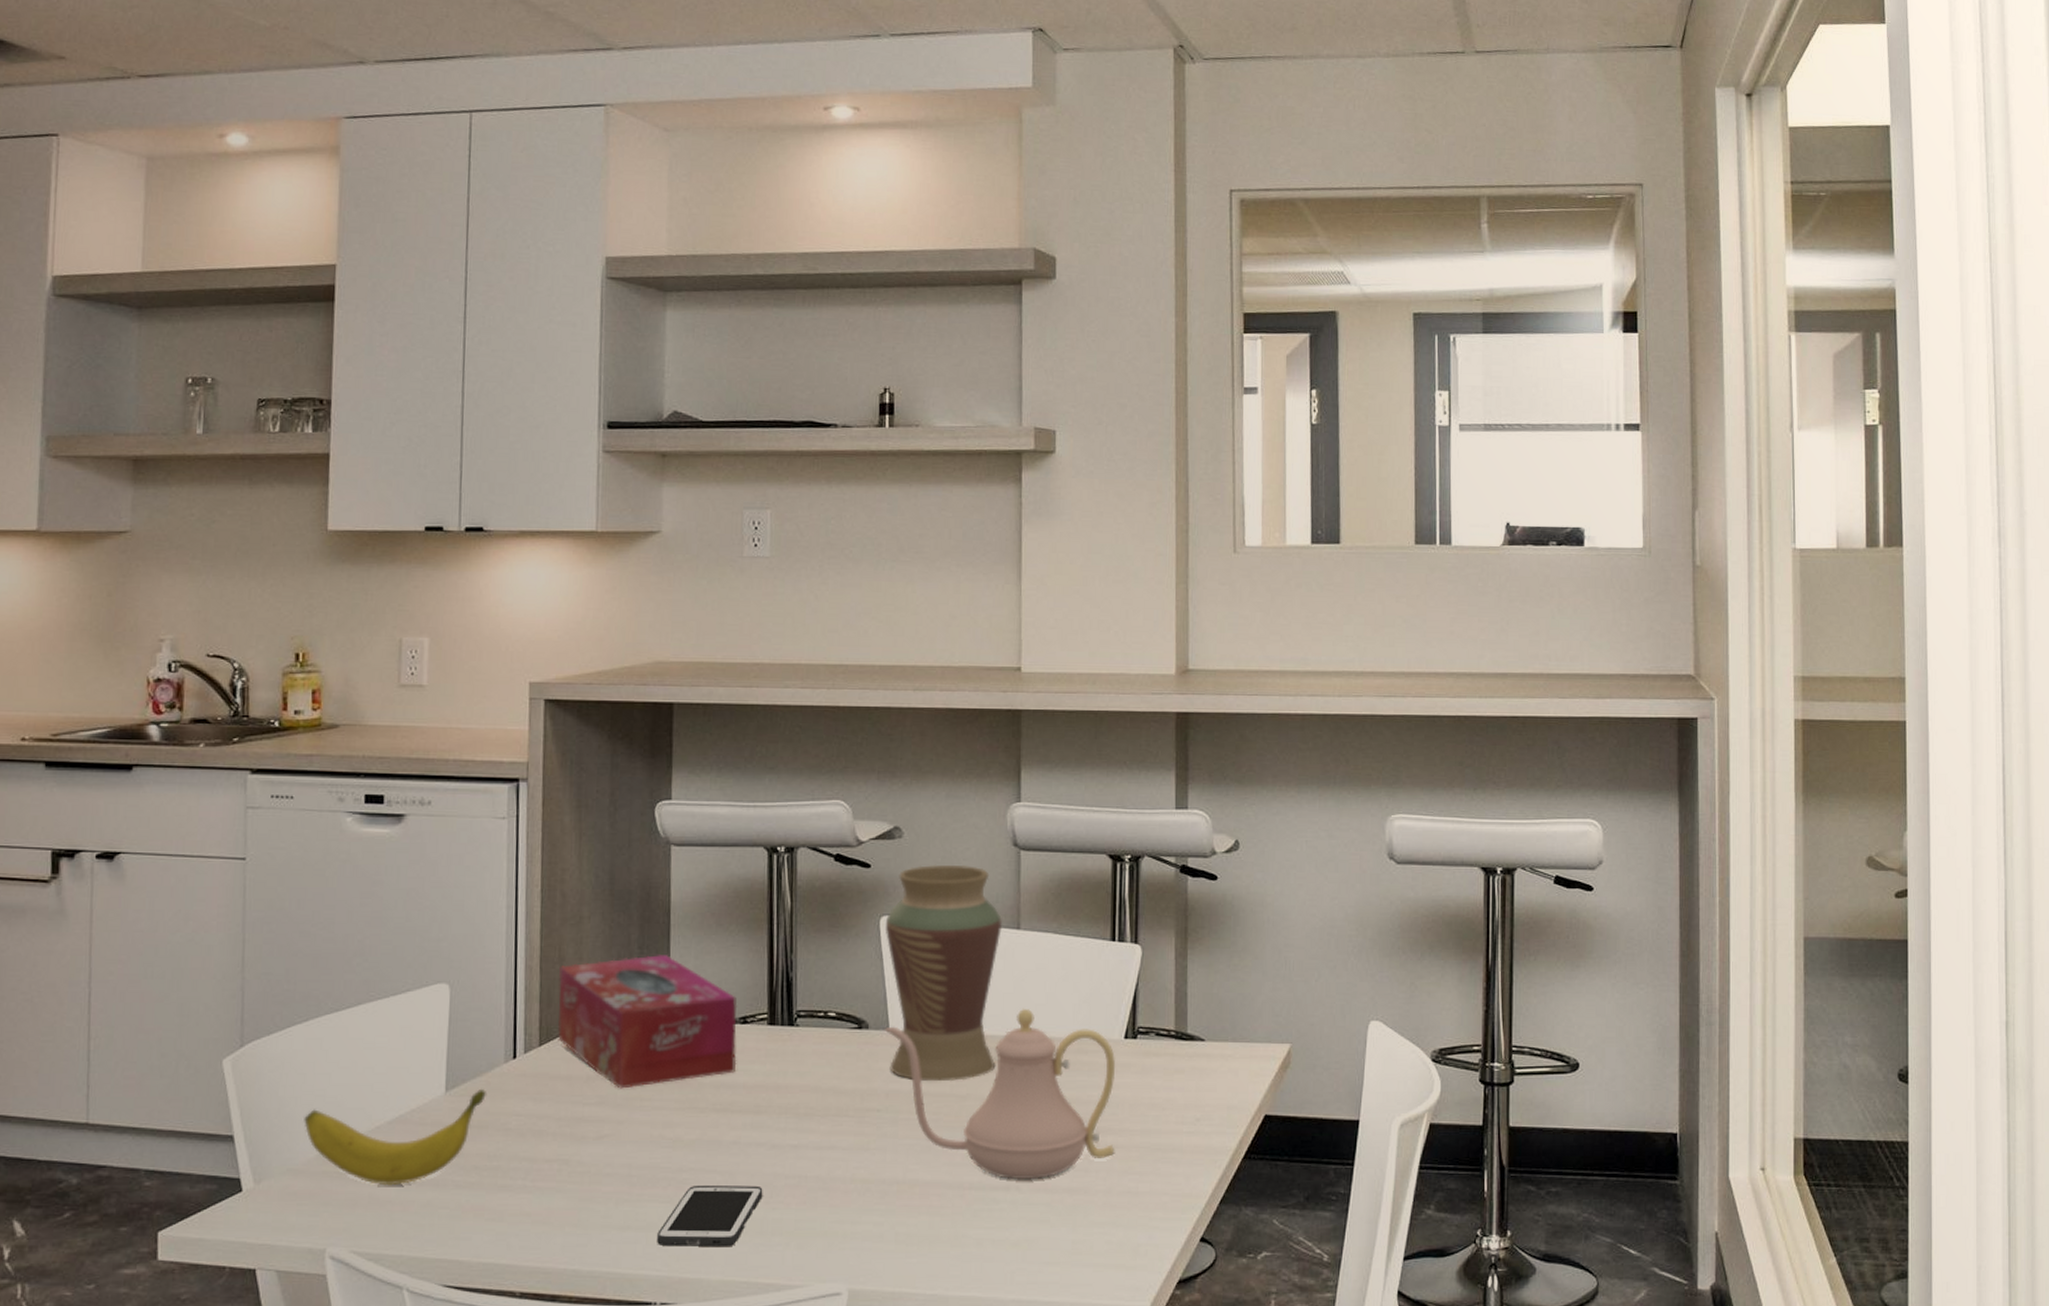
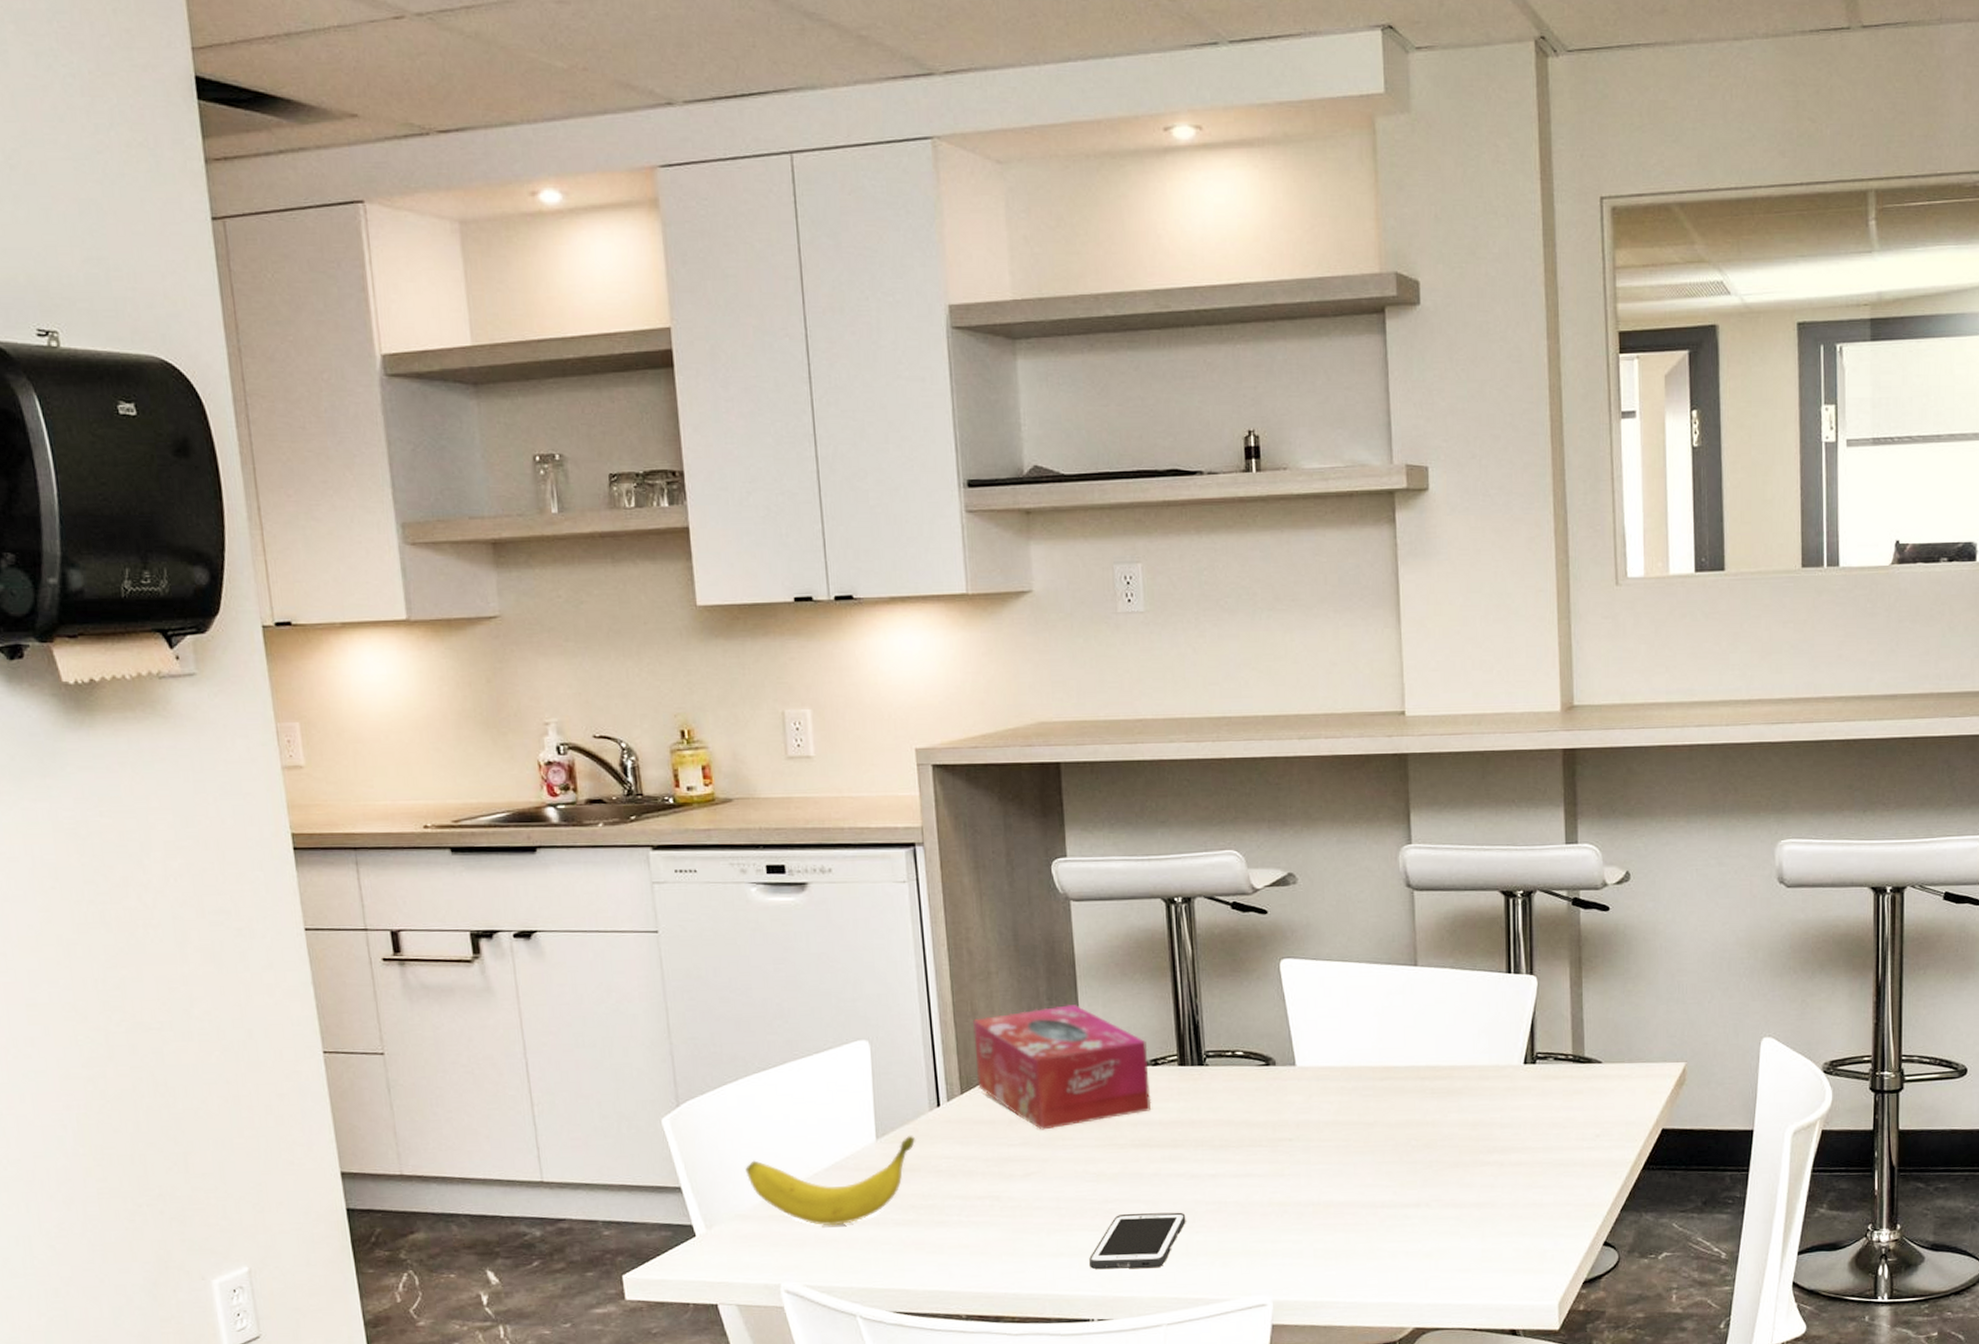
teapot: present [884,1008,1115,1180] -> none [1291,1039,1519,1198]
vase: present [885,864,1003,1082] -> none [1285,907,1401,1111]

